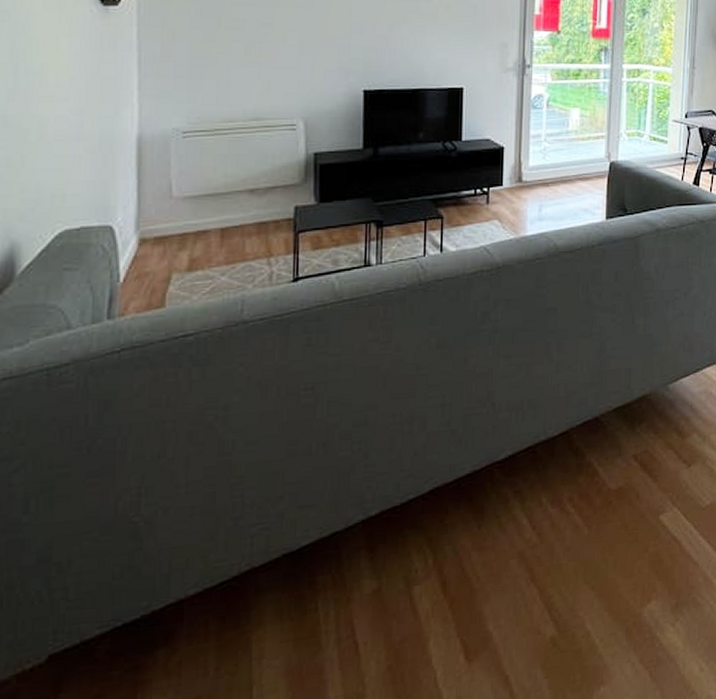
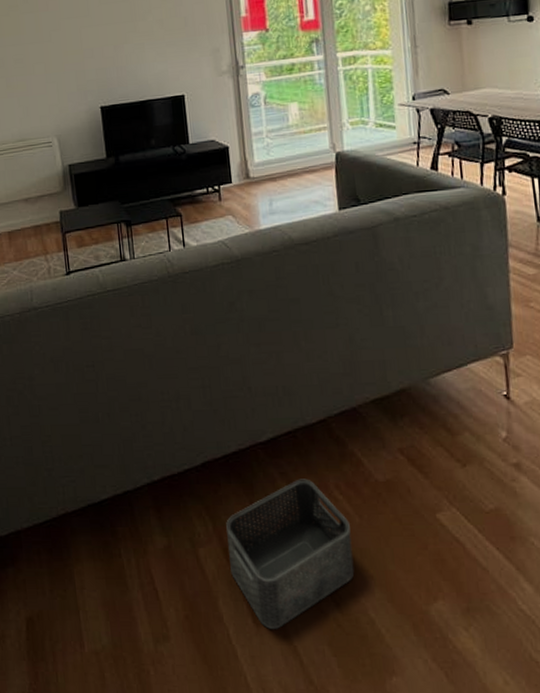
storage bin: none [447,495,578,663] -> present [226,479,355,629]

